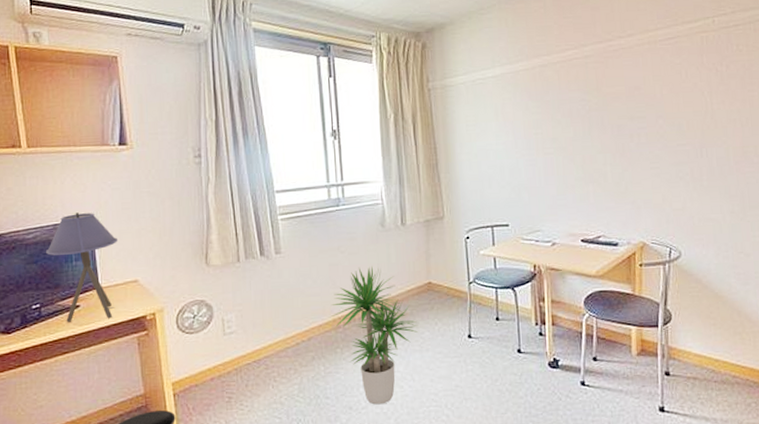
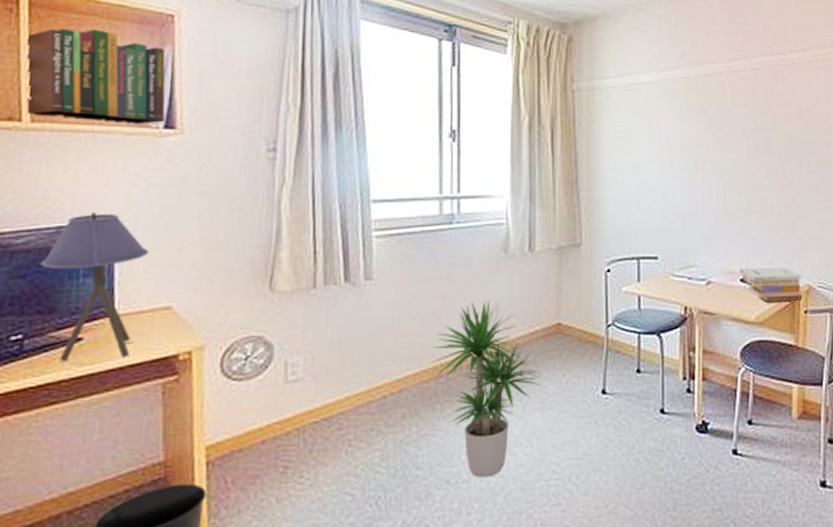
books: none [17,73,119,144] -> present [26,28,166,124]
books: none [580,227,637,259] -> present [739,267,802,303]

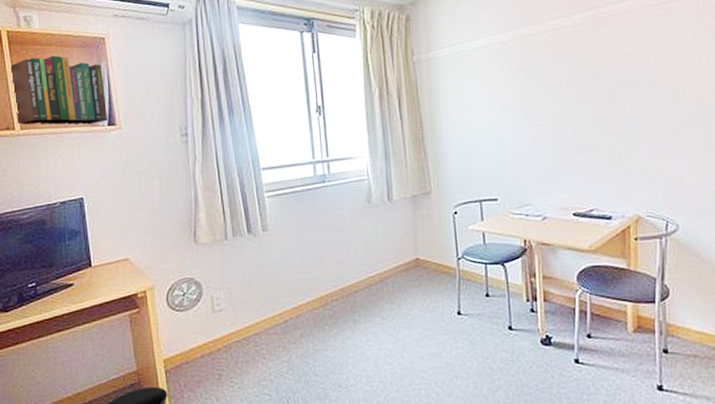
table lamp: present [41,213,150,361] -> none [40,192,109,301]
potted plant: present [433,301,540,478] -> none [319,243,406,382]
books: present [739,267,802,303] -> none [571,200,632,233]

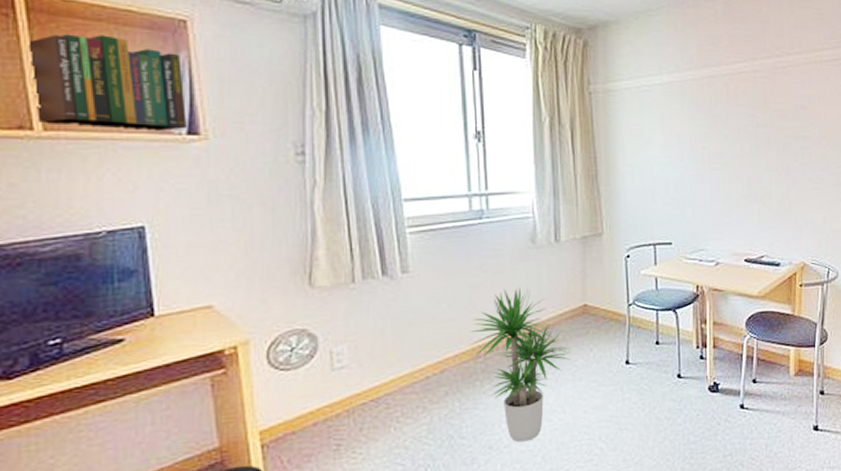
potted plant: none [319,243,406,382] -> present [471,287,570,442]

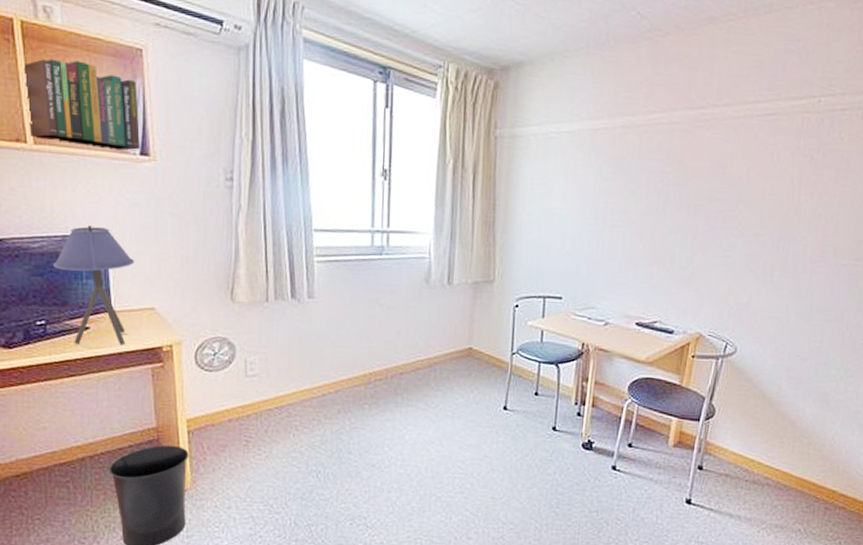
table lamp: none [72,219,185,362] -> present [53,225,135,345]
potted plant: present [471,287,570,442] -> none [363,323,452,466]

